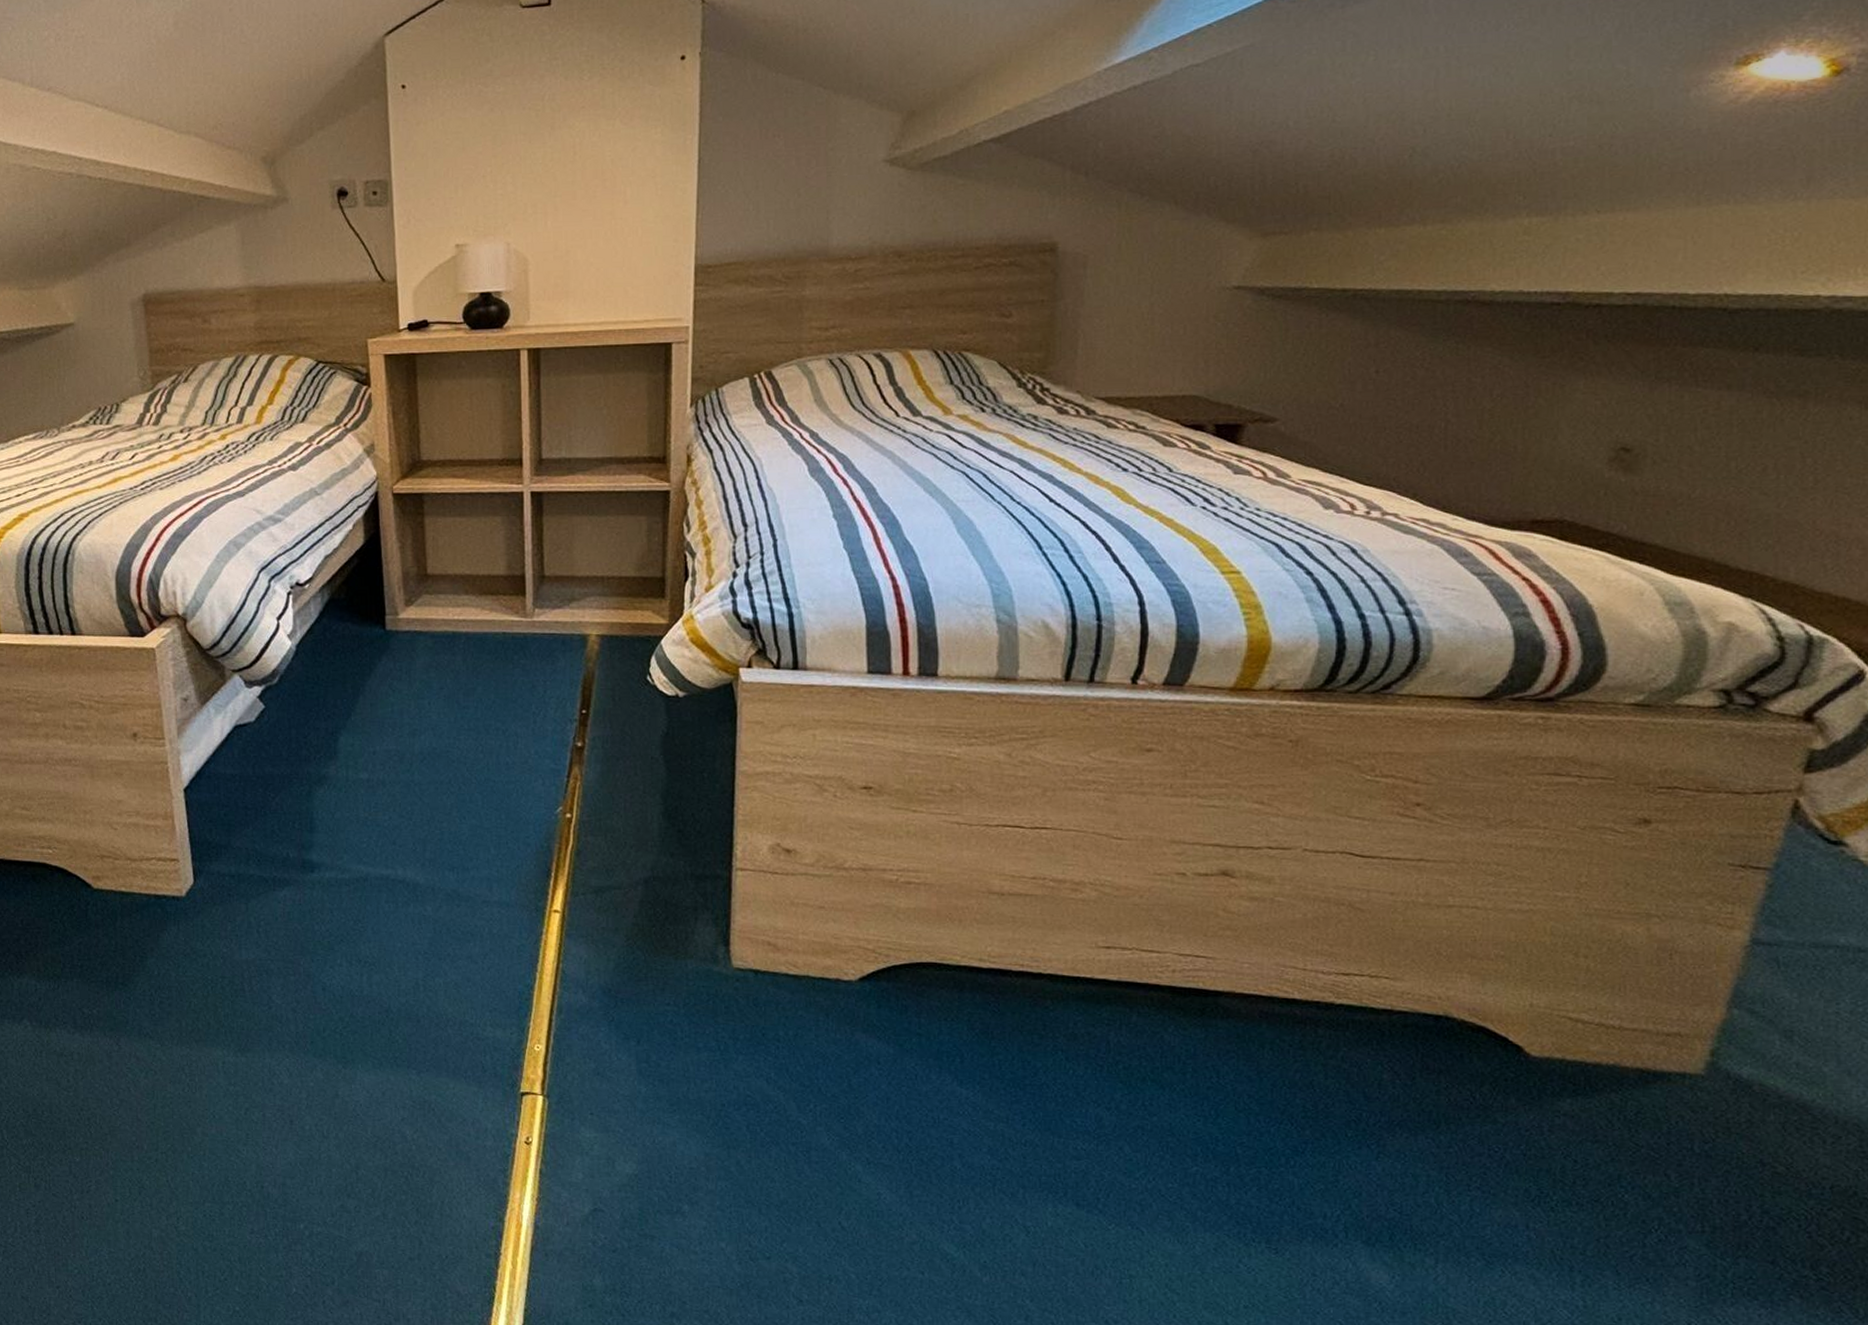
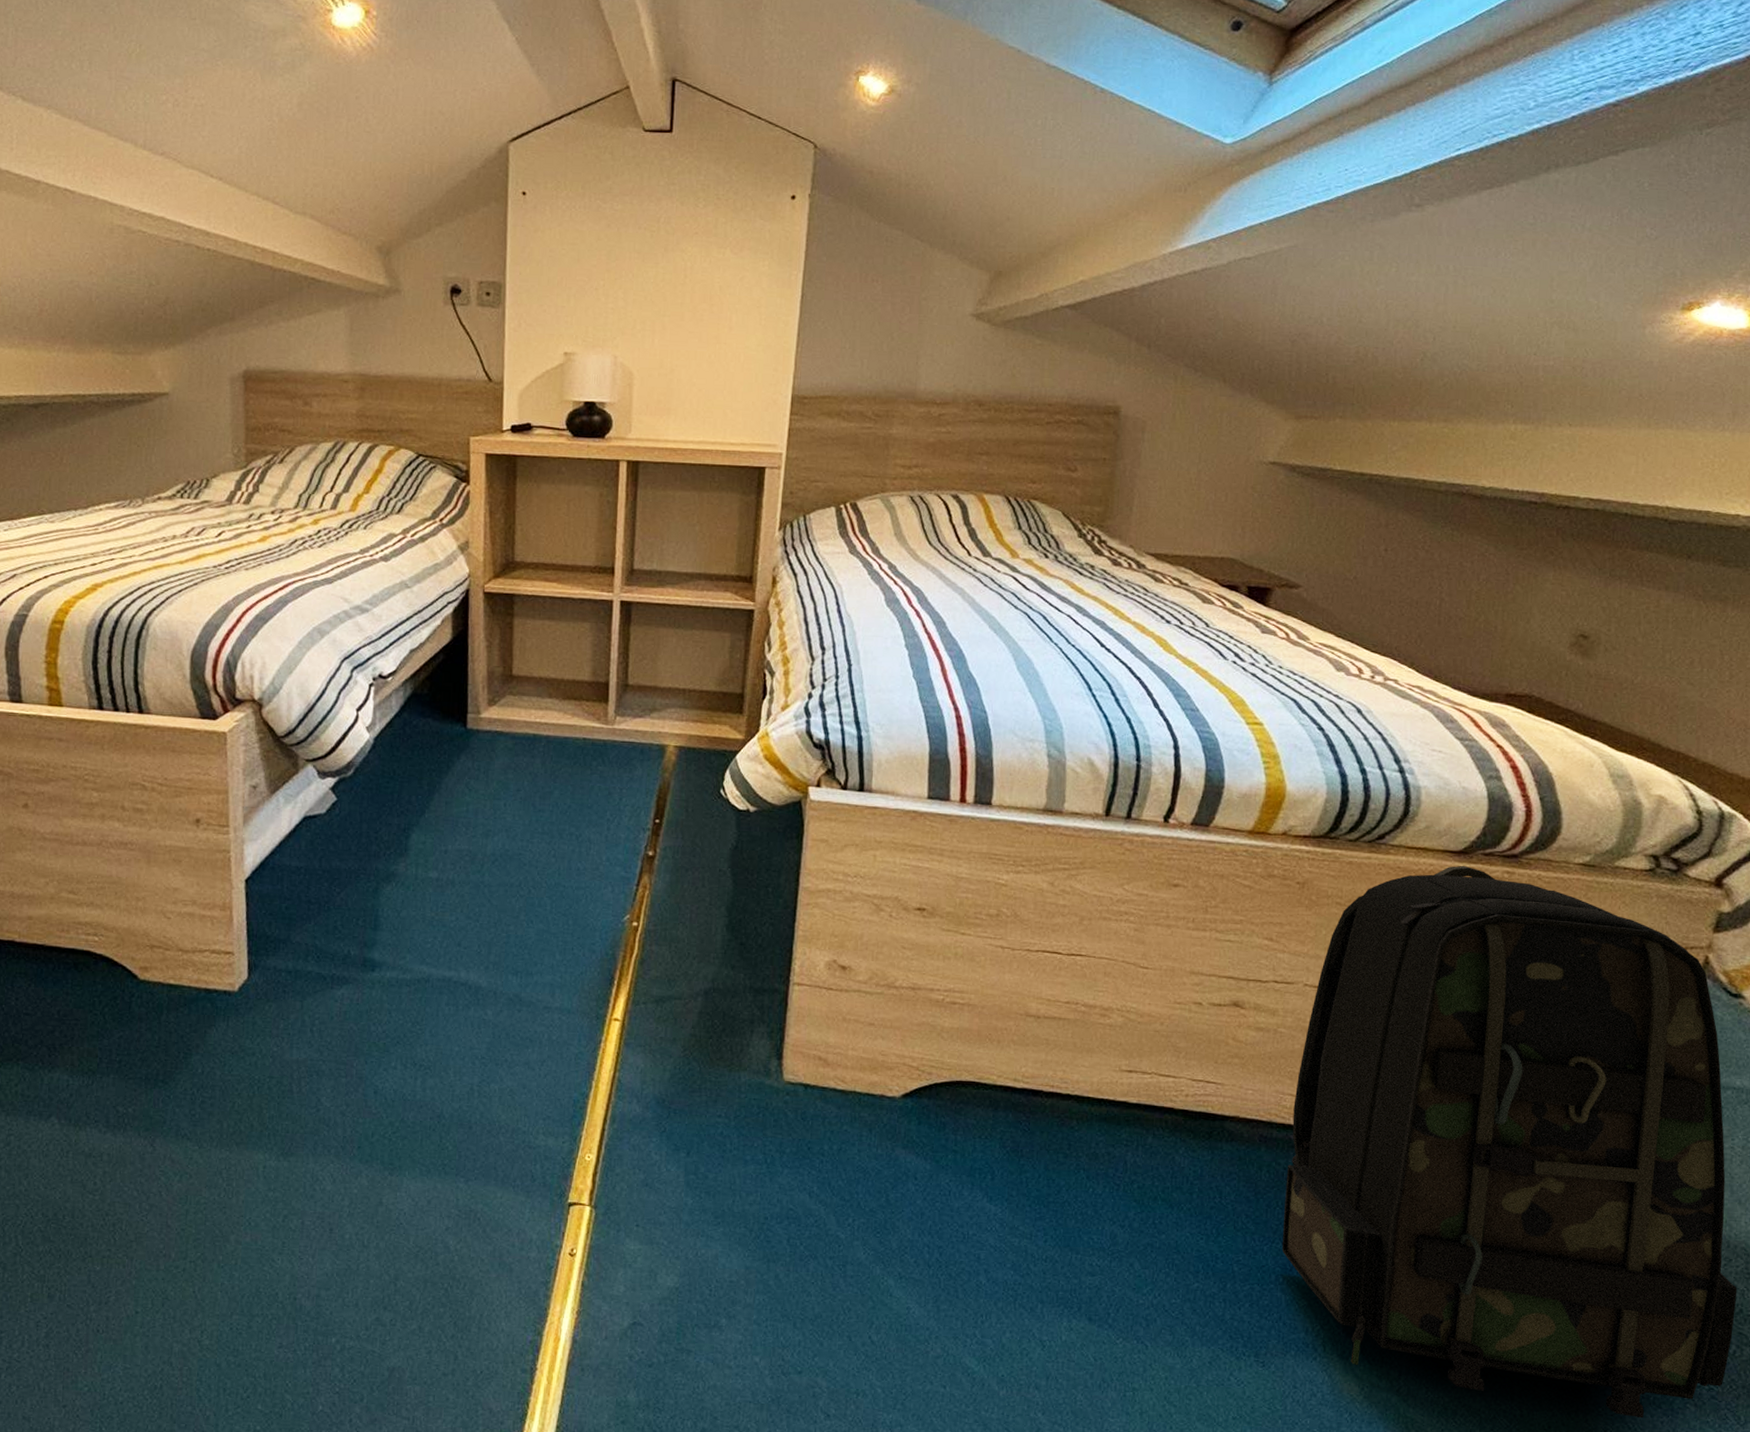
backpack: none [1291,712,1850,1311] -> present [1281,865,1738,1419]

